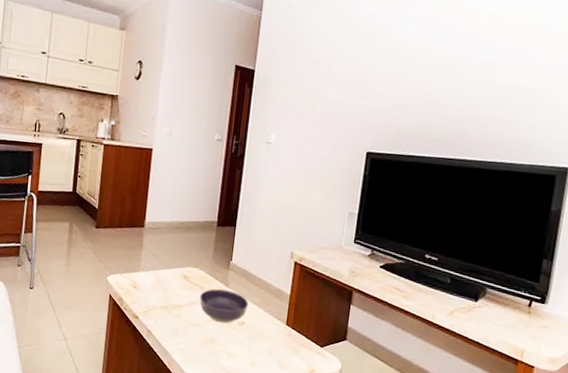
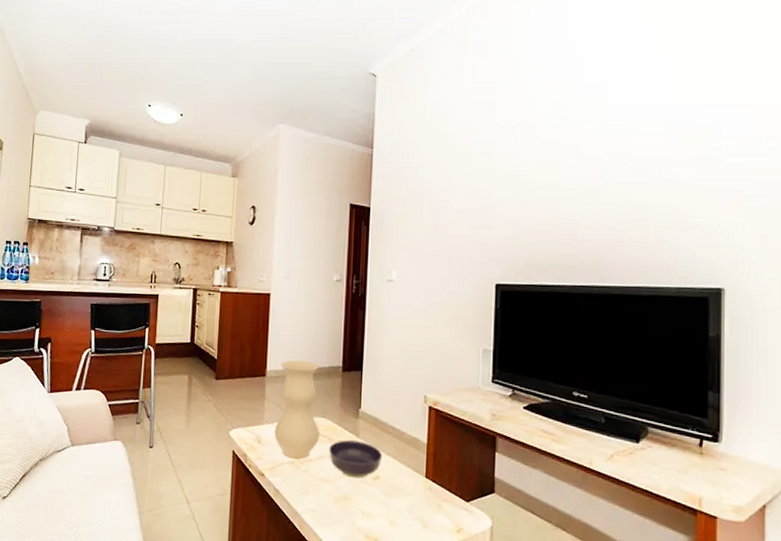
vase: none [149,213,196,304] -> present [274,360,320,459]

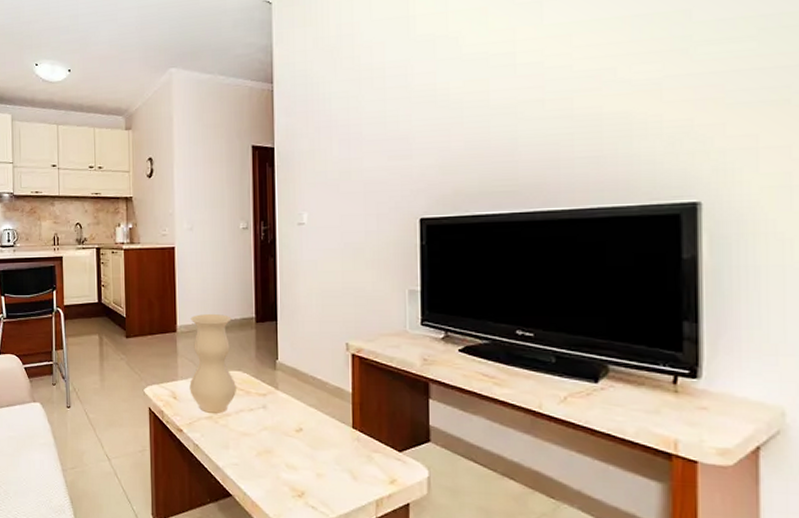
bowl: present [329,440,382,479] -> none [247,393,304,431]

